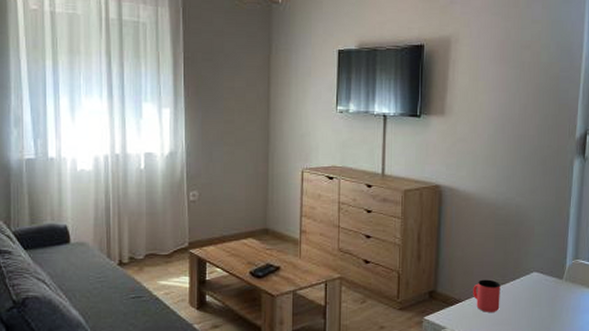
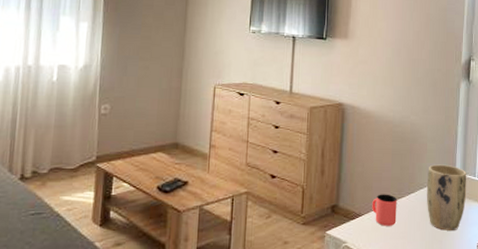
plant pot: none [533,248,580,318] -> present [426,164,467,231]

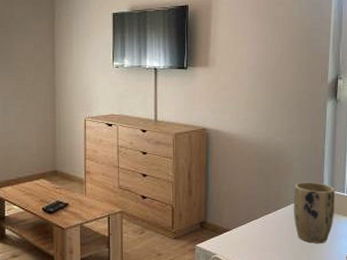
cup: present [372,194,397,226] -> none [239,210,264,240]

